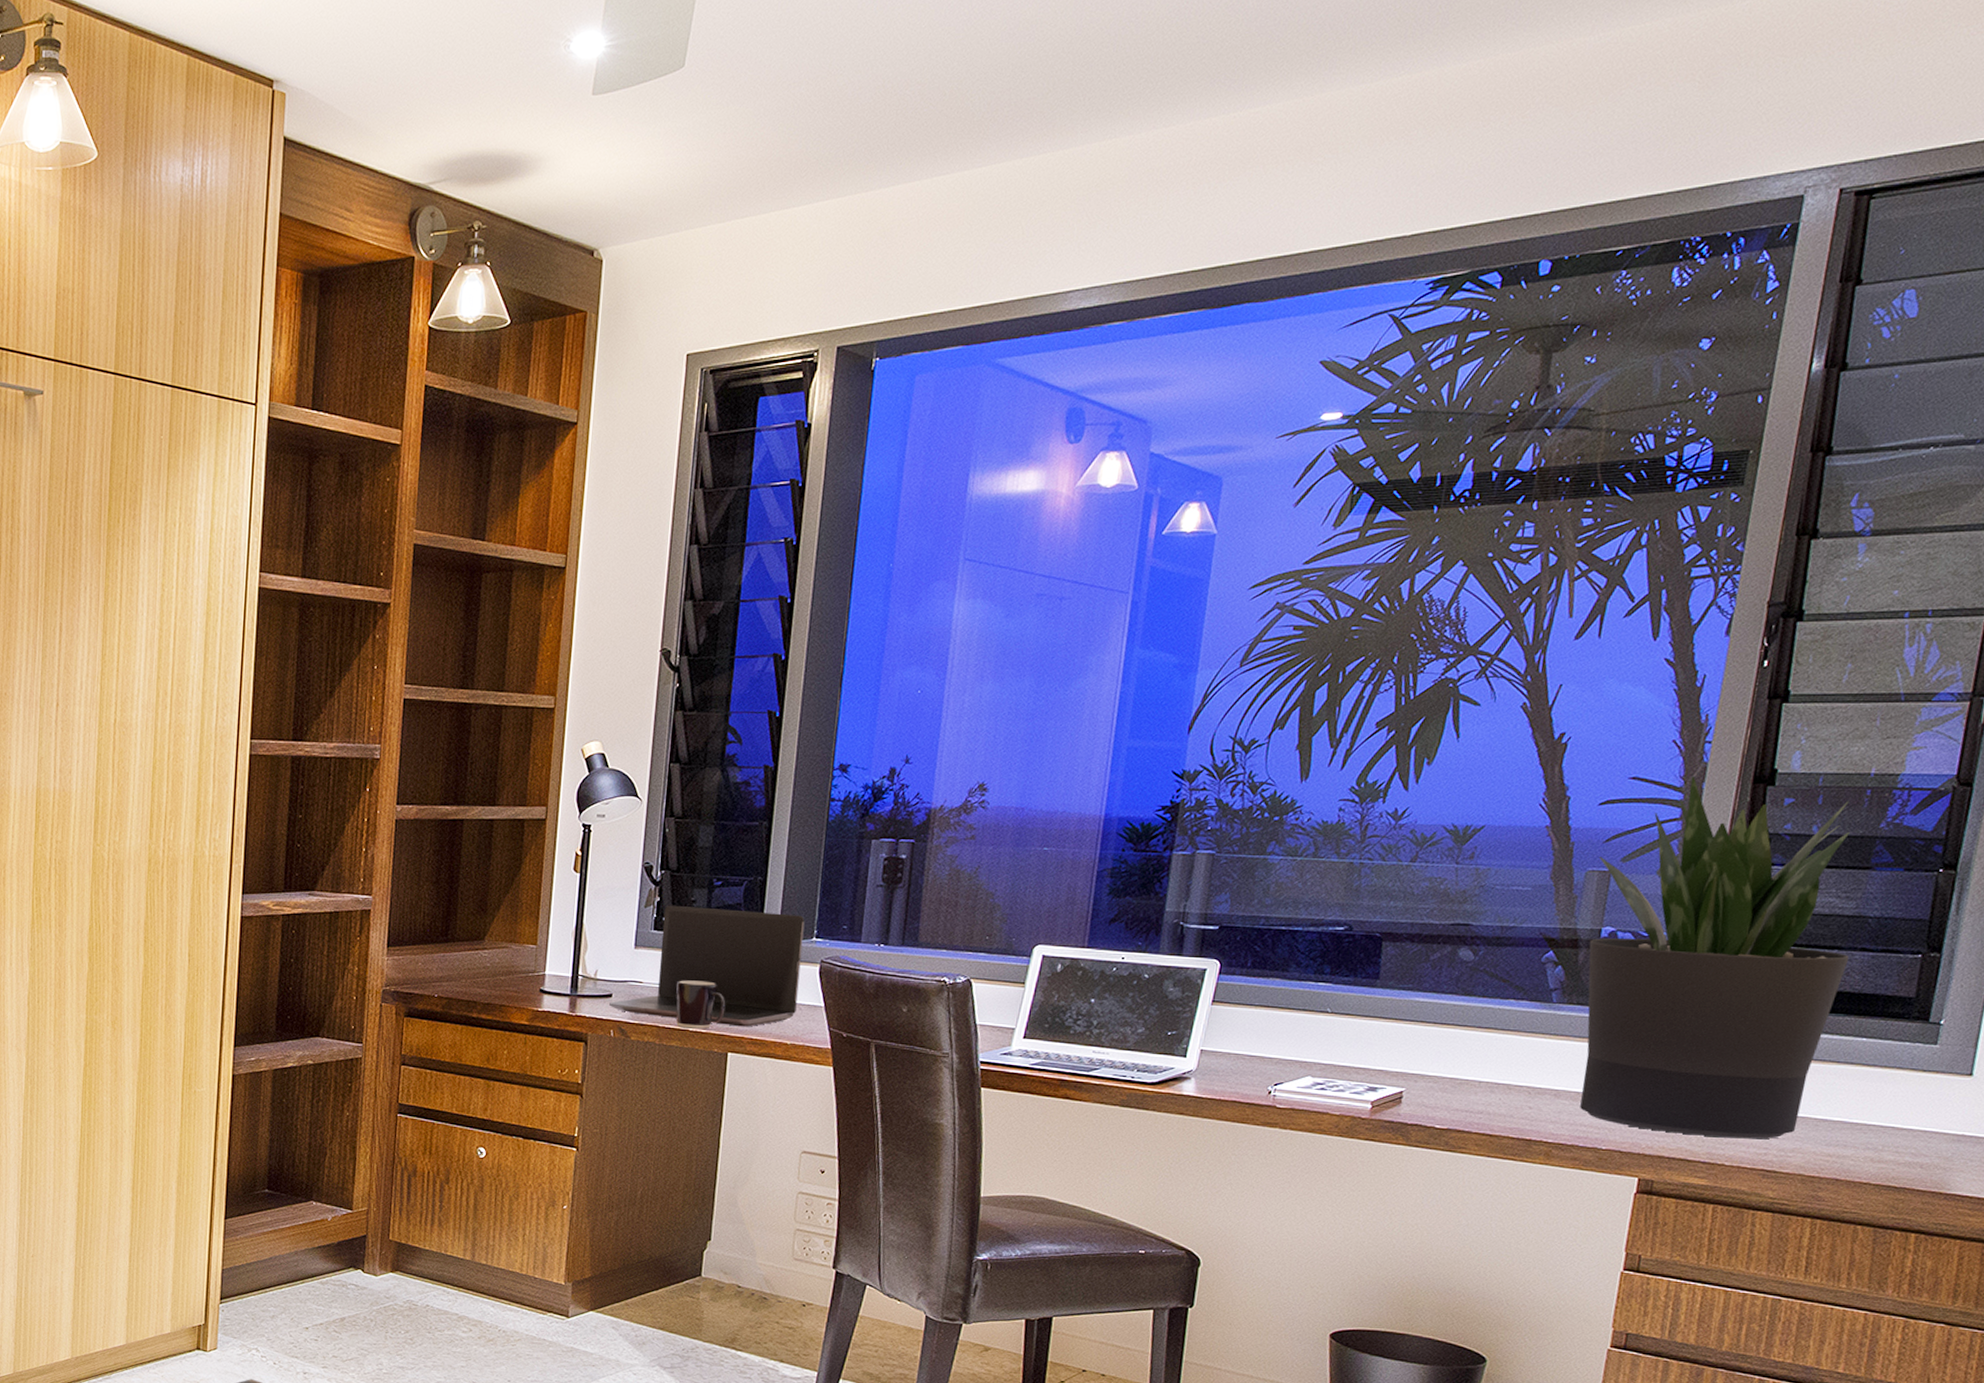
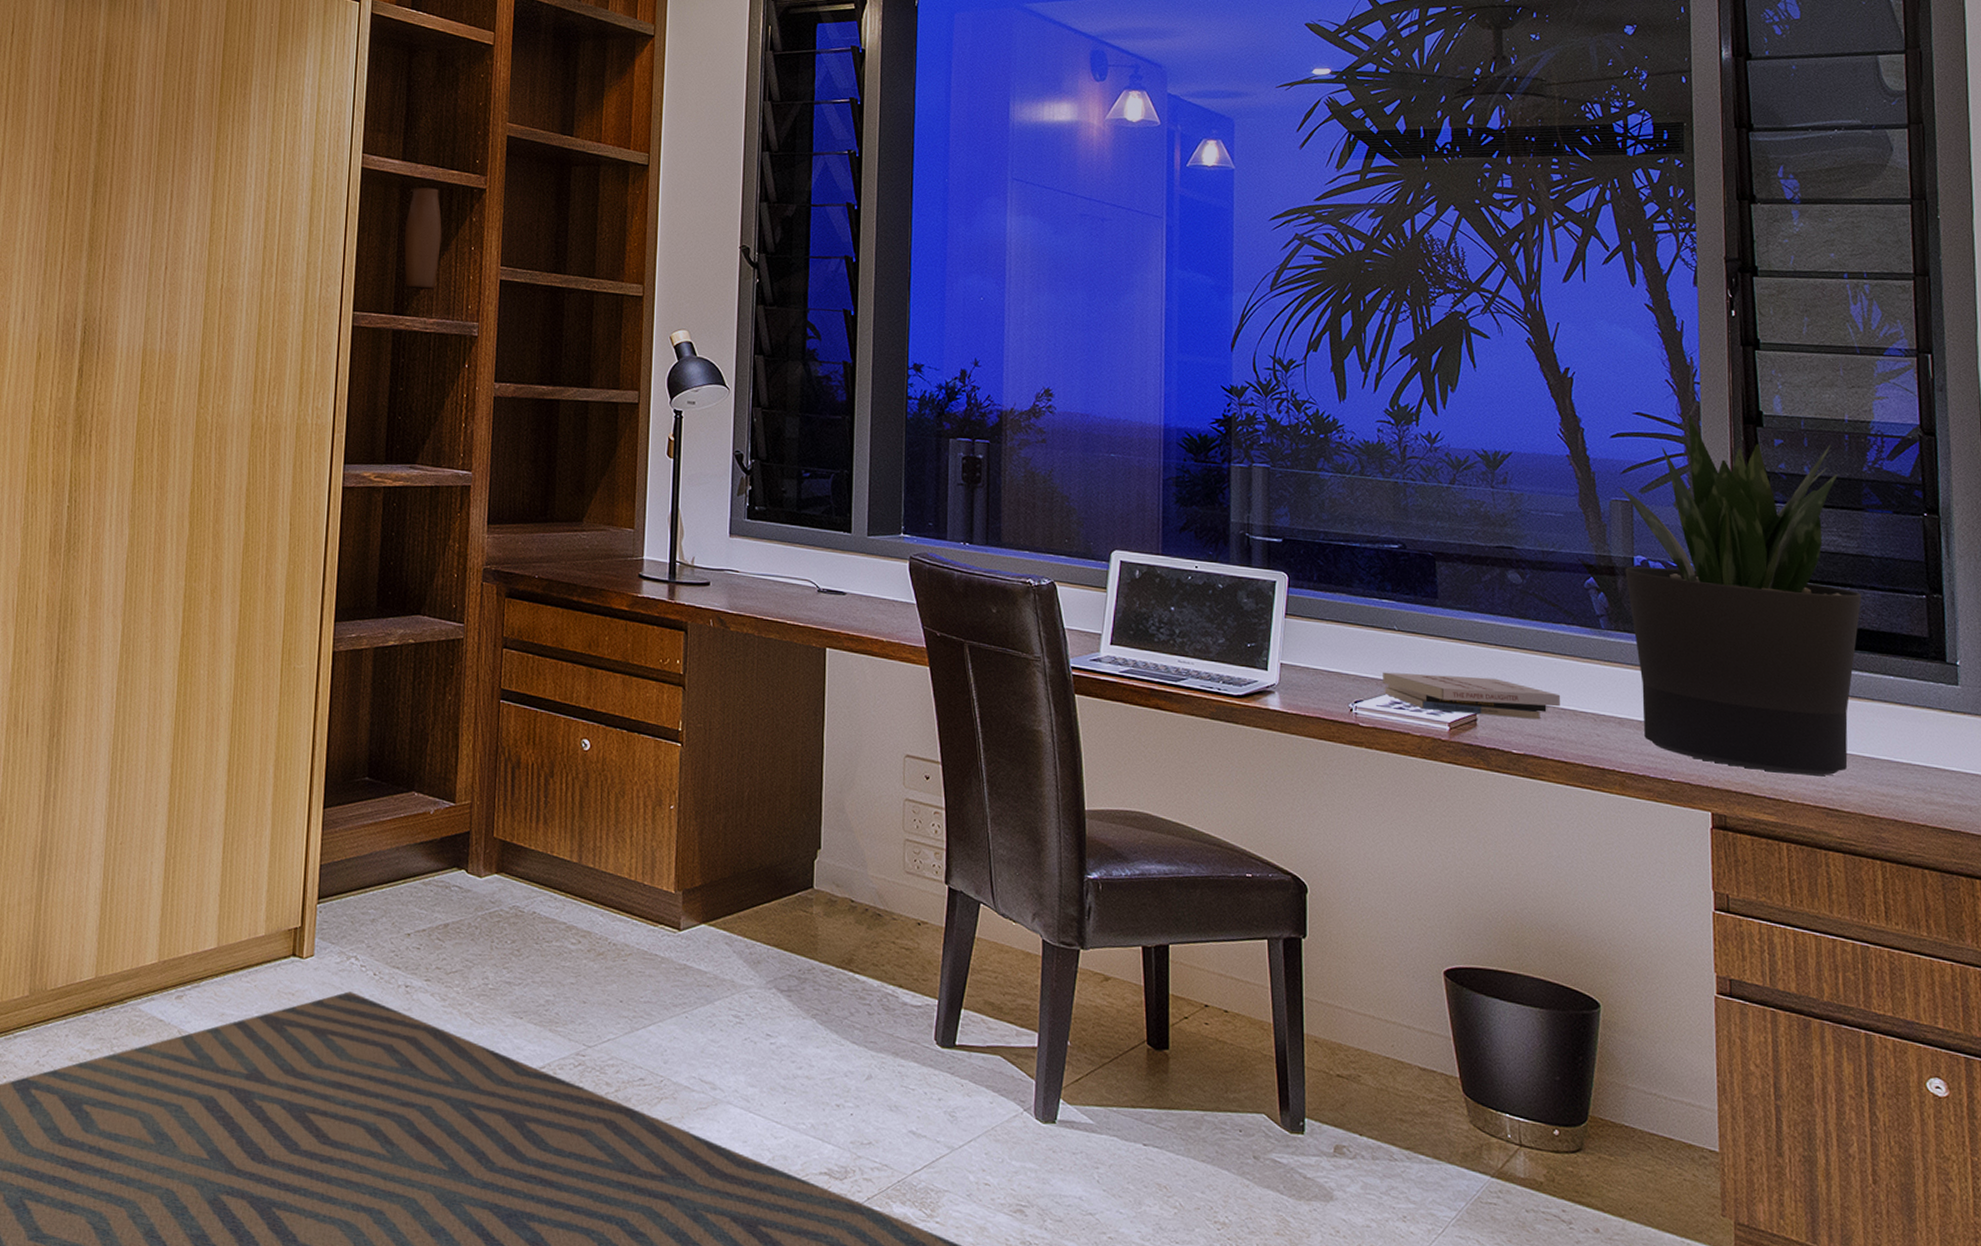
vase: none [303,605,344,714] -> present [404,187,442,290]
laptop computer: present [609,905,805,1027] -> none [707,494,892,622]
mug: present [676,980,726,1029] -> none [772,571,821,623]
books: none [1307,1054,1496,1095] -> present [1383,672,1560,720]

